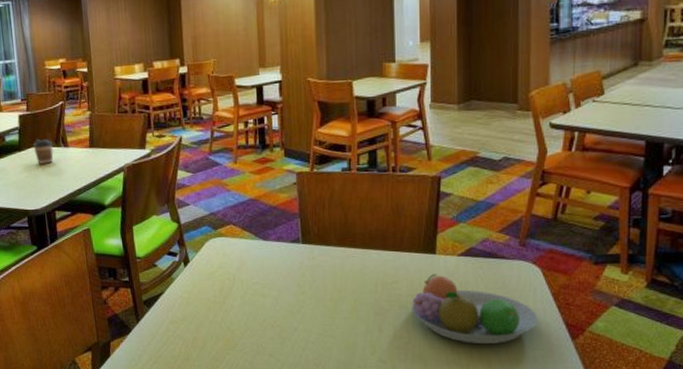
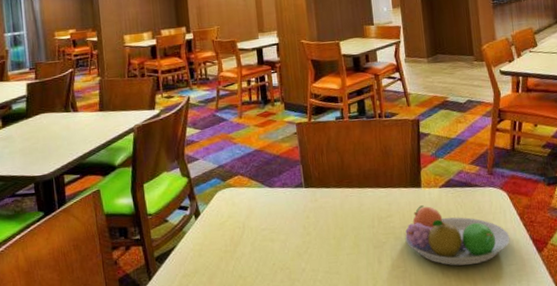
coffee cup: present [33,138,54,164] -> none [41,105,62,130]

